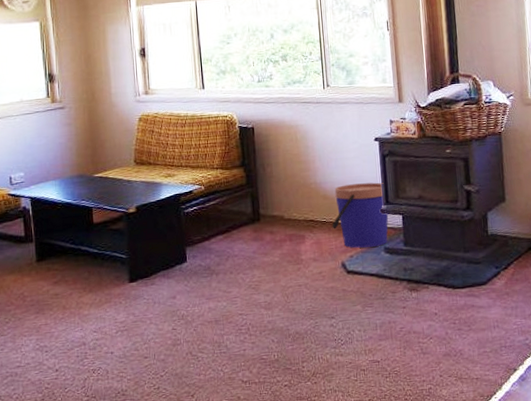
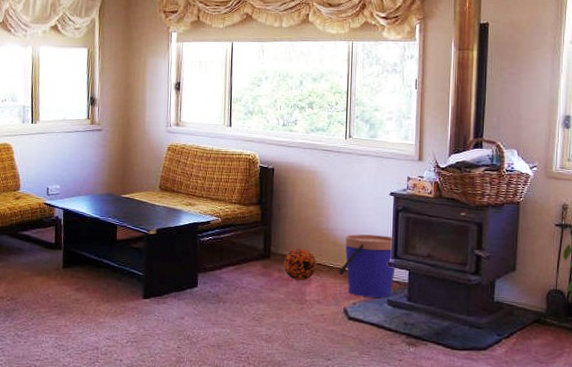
decorative ball: none [274,206,309,241] -> present [283,248,317,281]

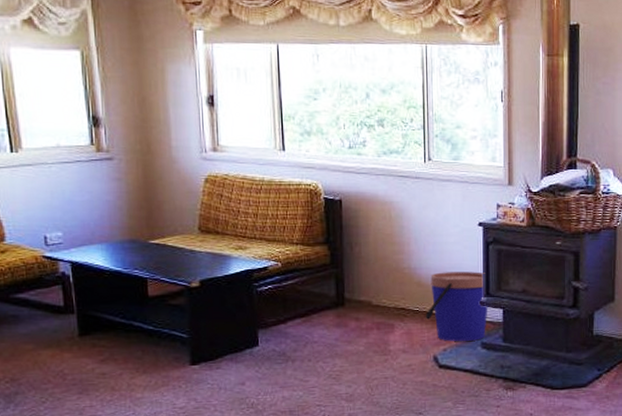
decorative ball: present [283,248,317,281] -> none [361,292,400,330]

